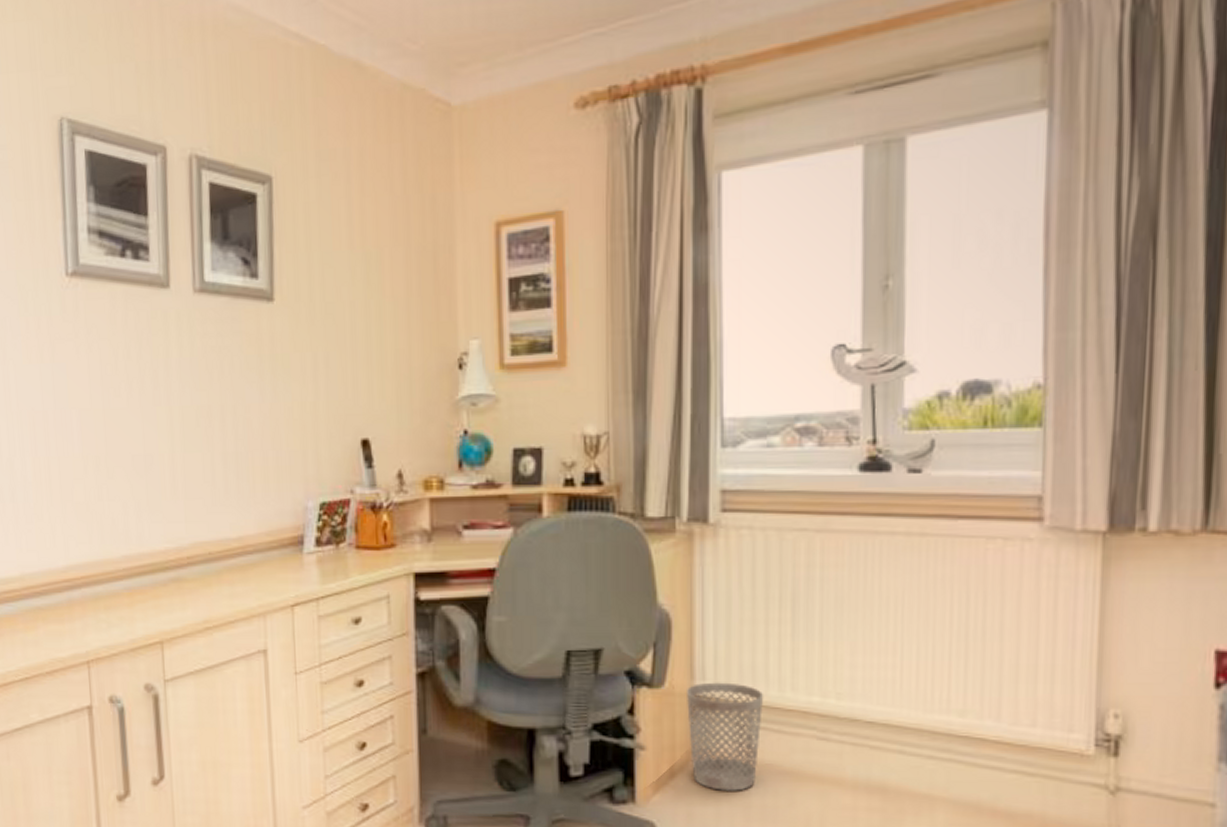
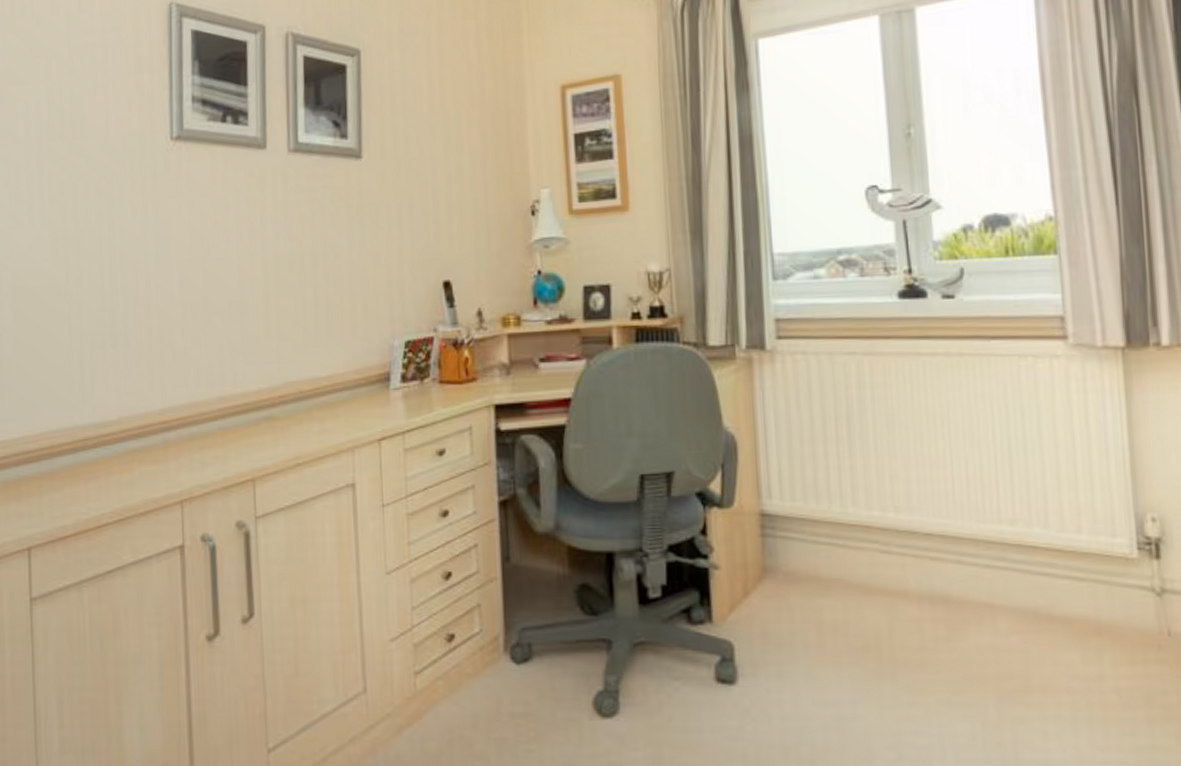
wastebasket: present [687,682,764,791] -> none [755,500,828,607]

